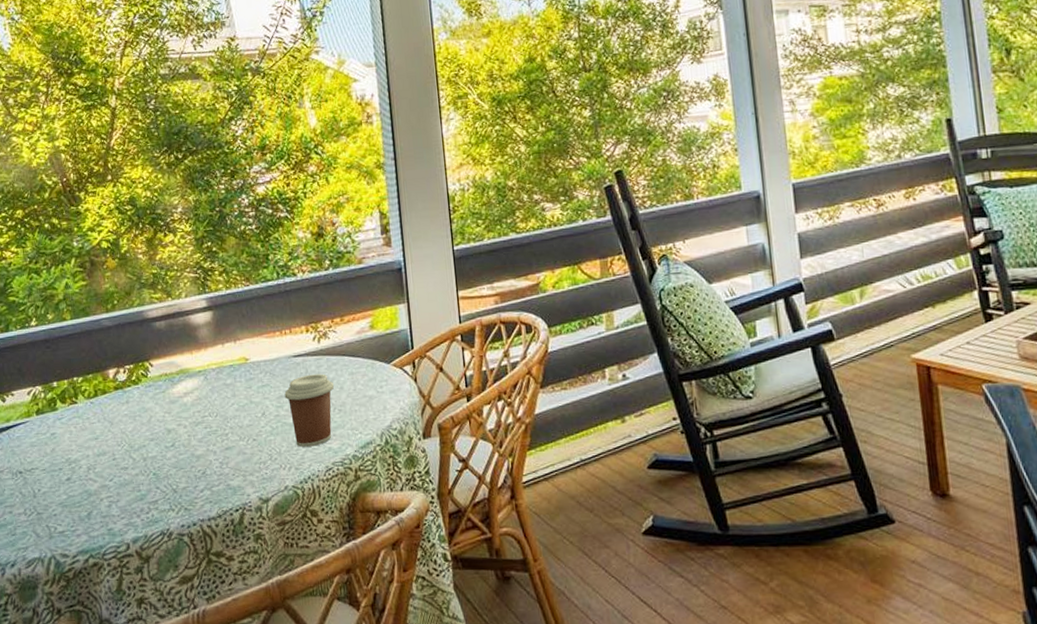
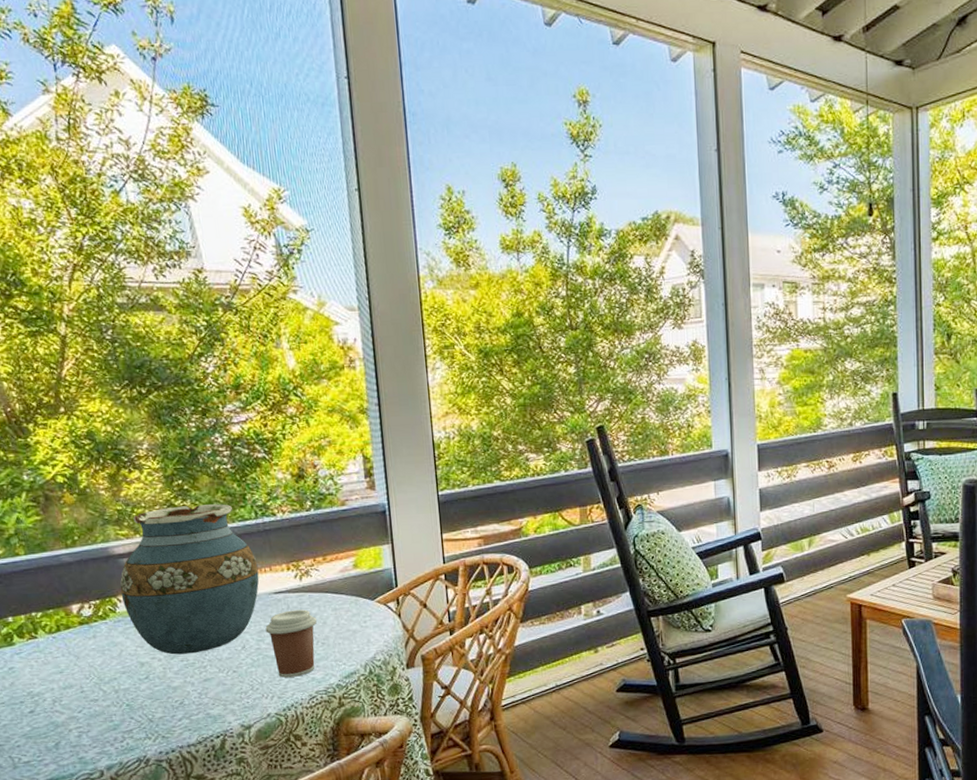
vase: none [152,265,280,422] -> present [120,504,259,655]

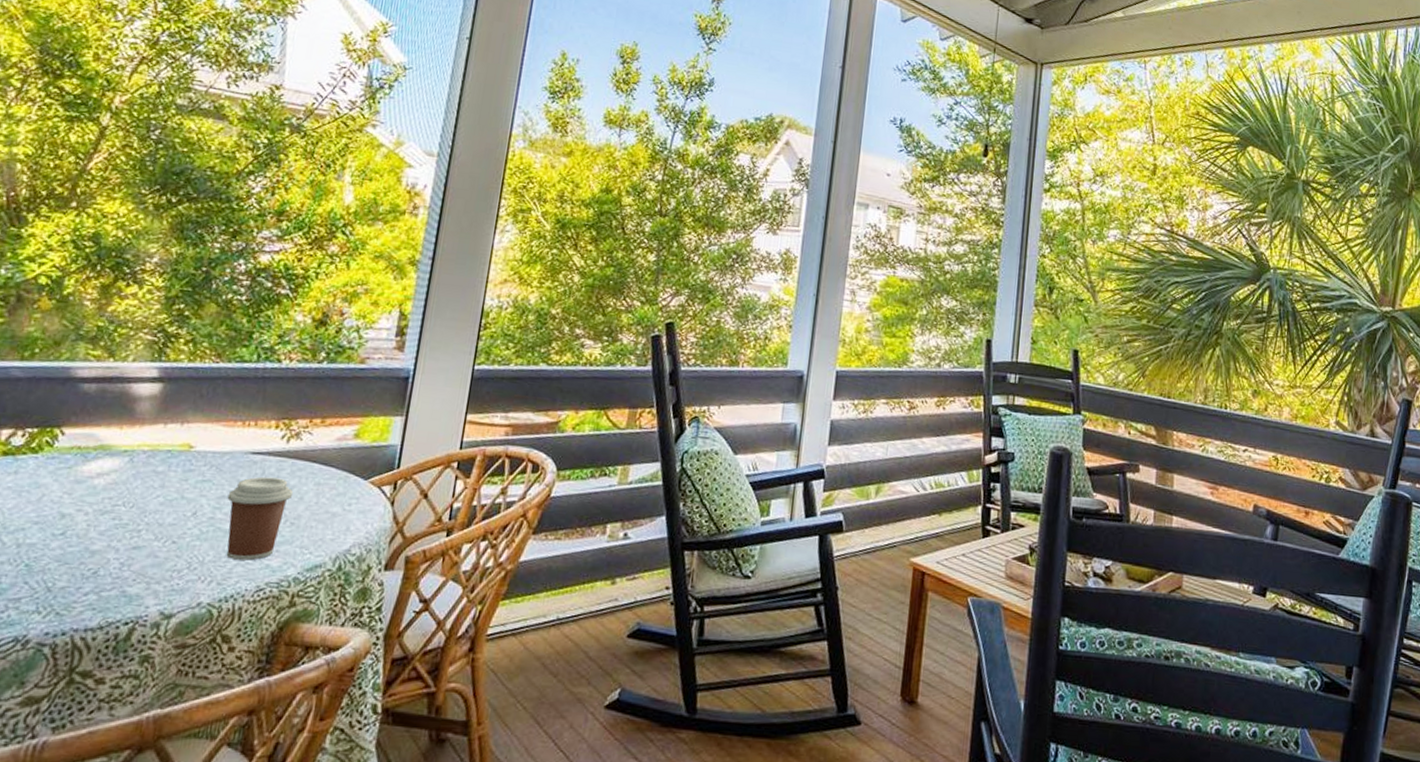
vase: present [120,504,259,655] -> none [65,333,243,512]

